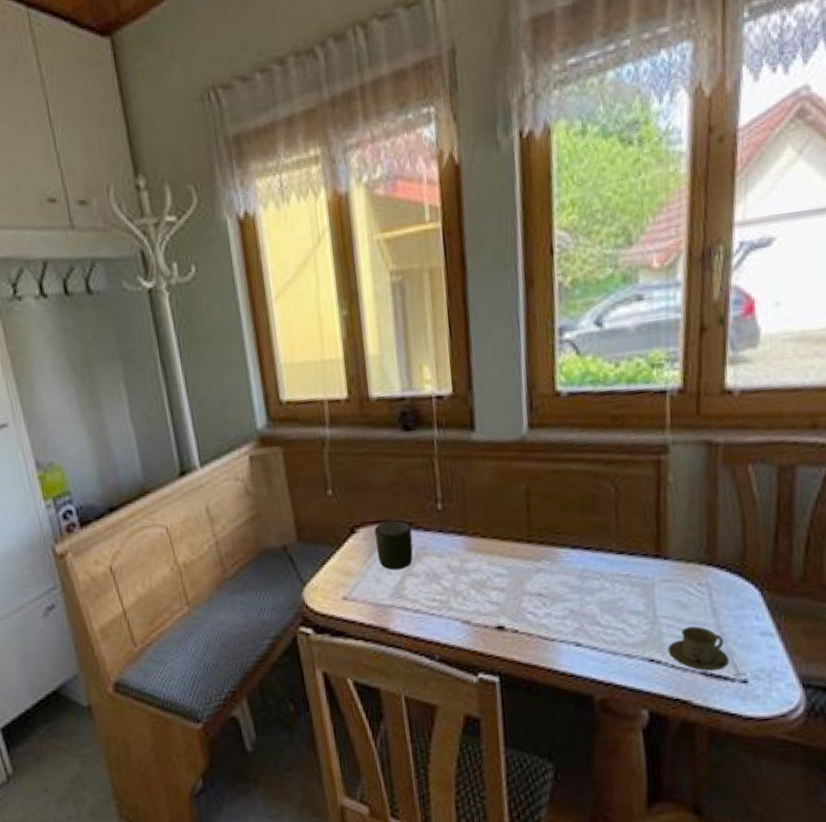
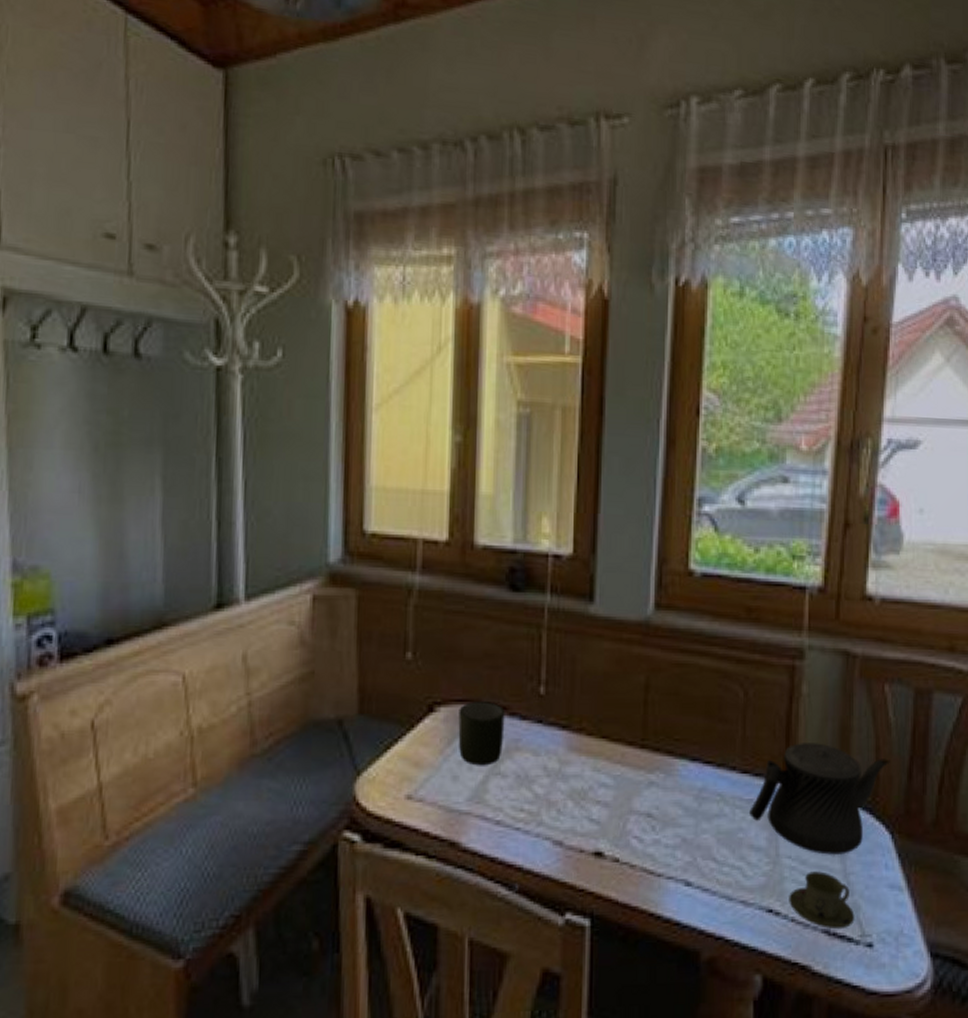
teapot: none [627,522,756,613] -> present [749,743,890,856]

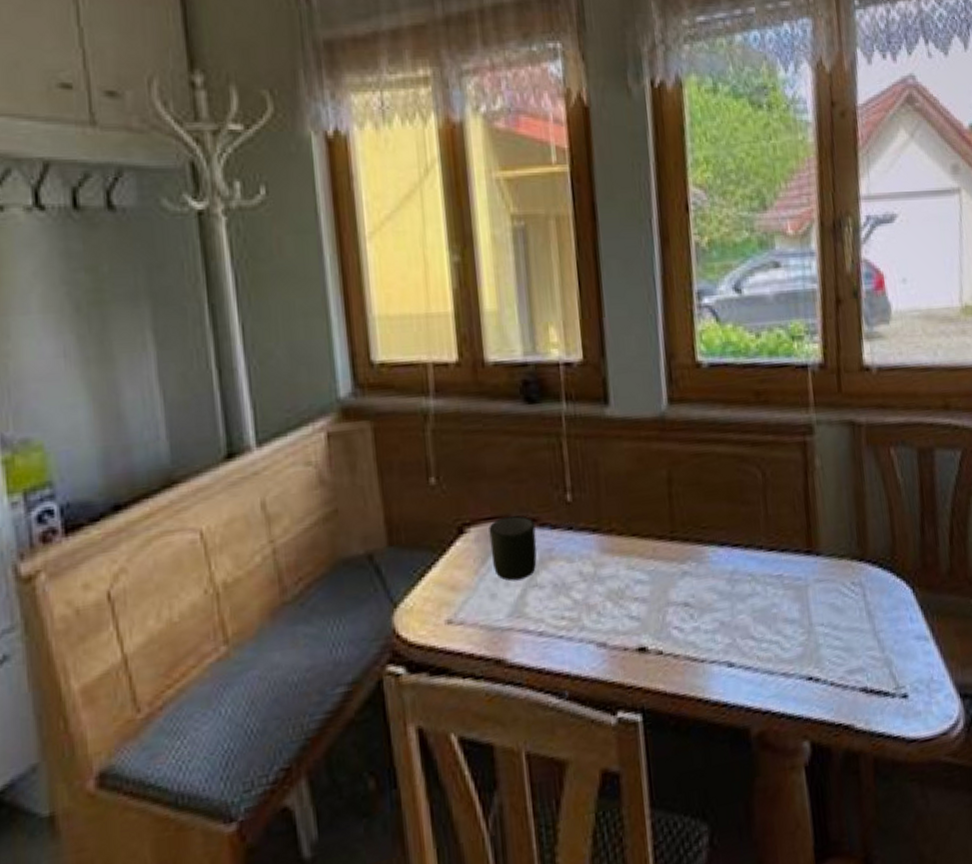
teapot: present [749,743,890,856] -> none [780,512,903,618]
cup and saucer: present [789,871,855,930] -> none [826,633,889,687]

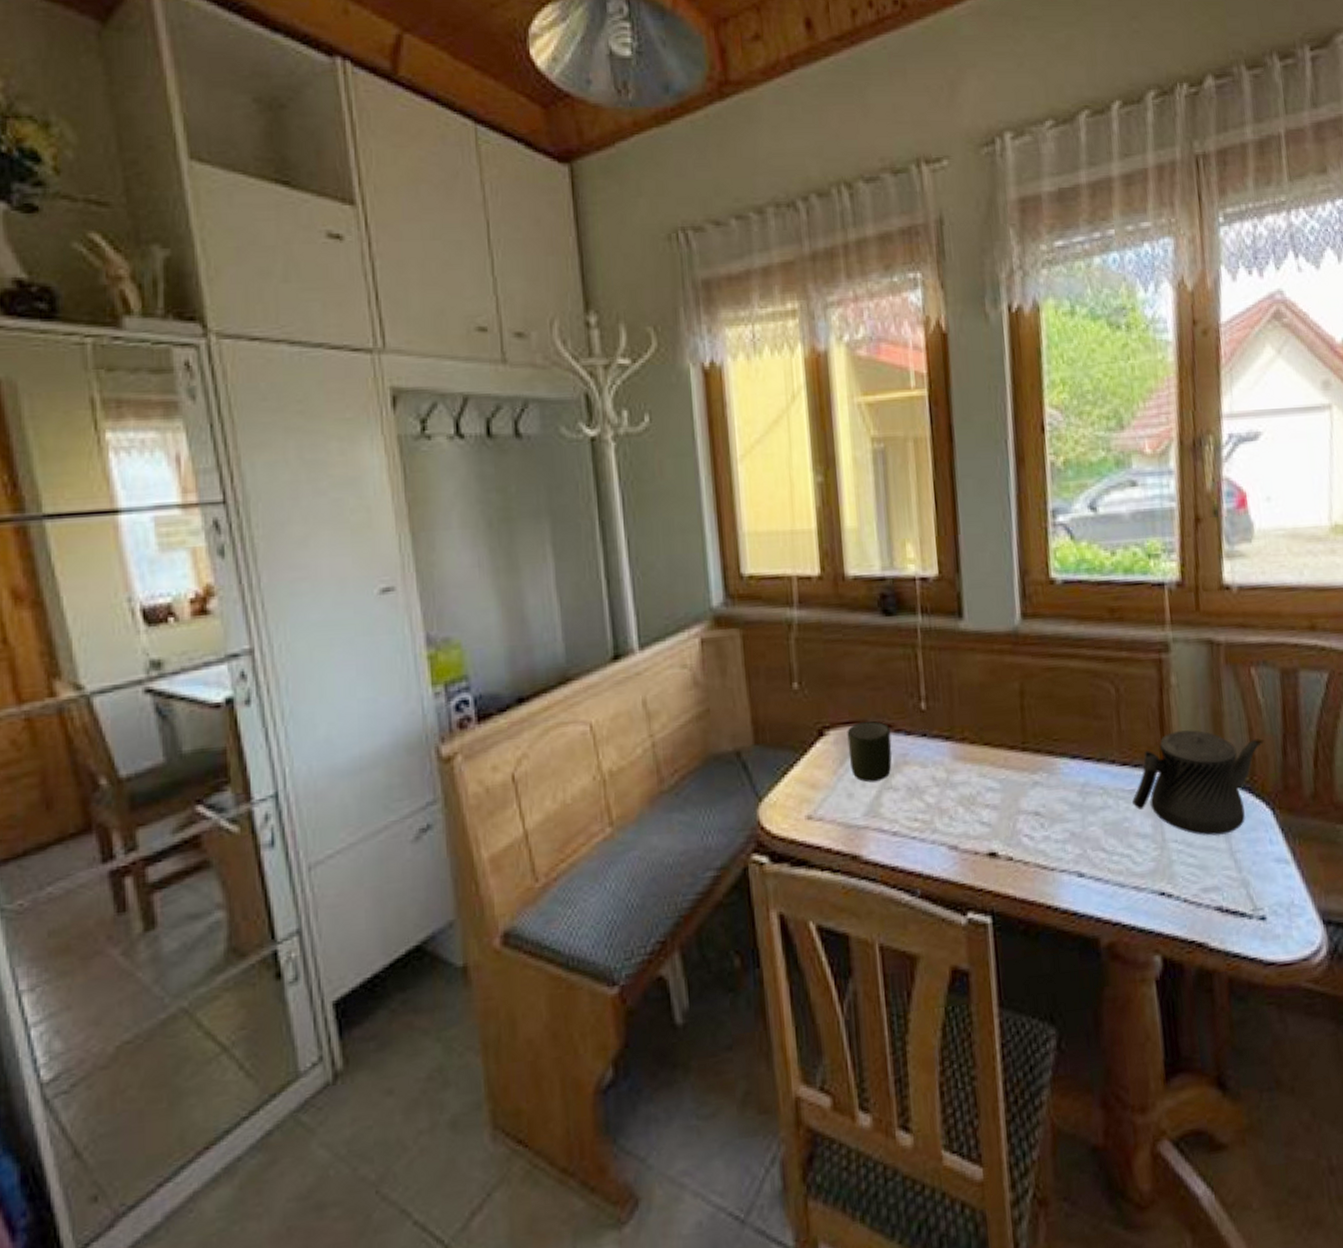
teapot: none [780,512,903,618] -> present [1132,730,1264,836]

